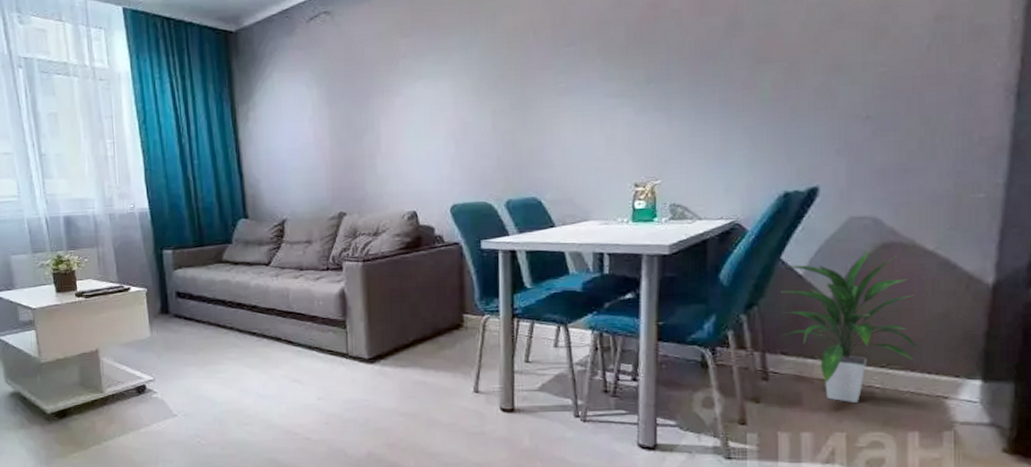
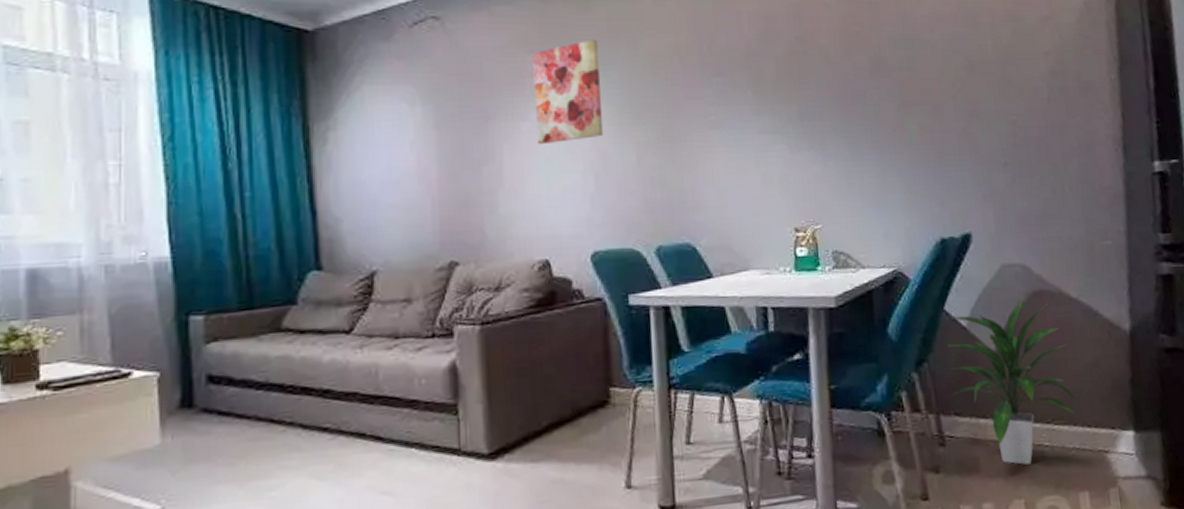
wall art: none [405,20,464,116] -> present [532,39,604,145]

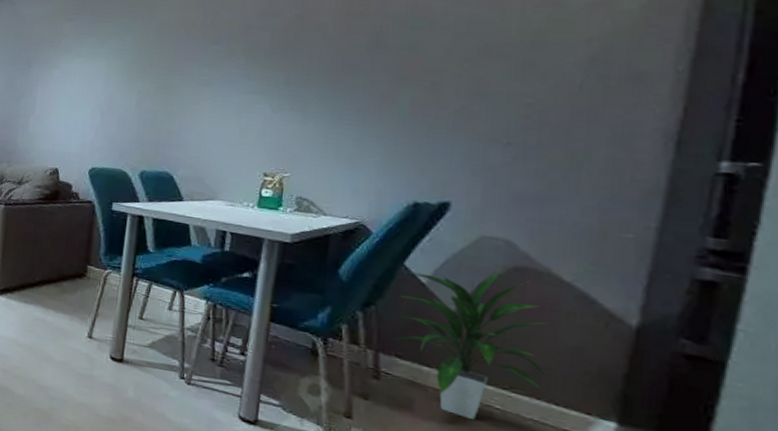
wall art: present [532,39,604,145] -> none [63,12,120,87]

